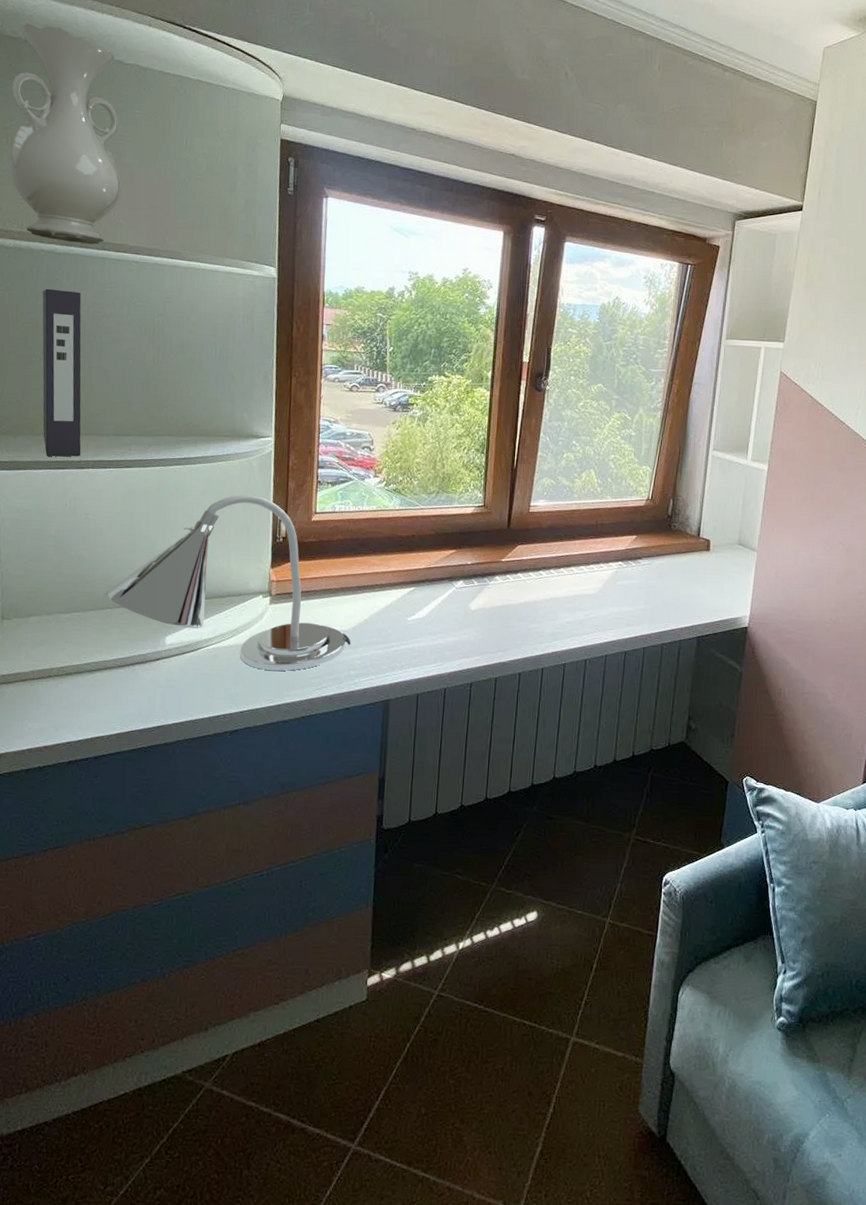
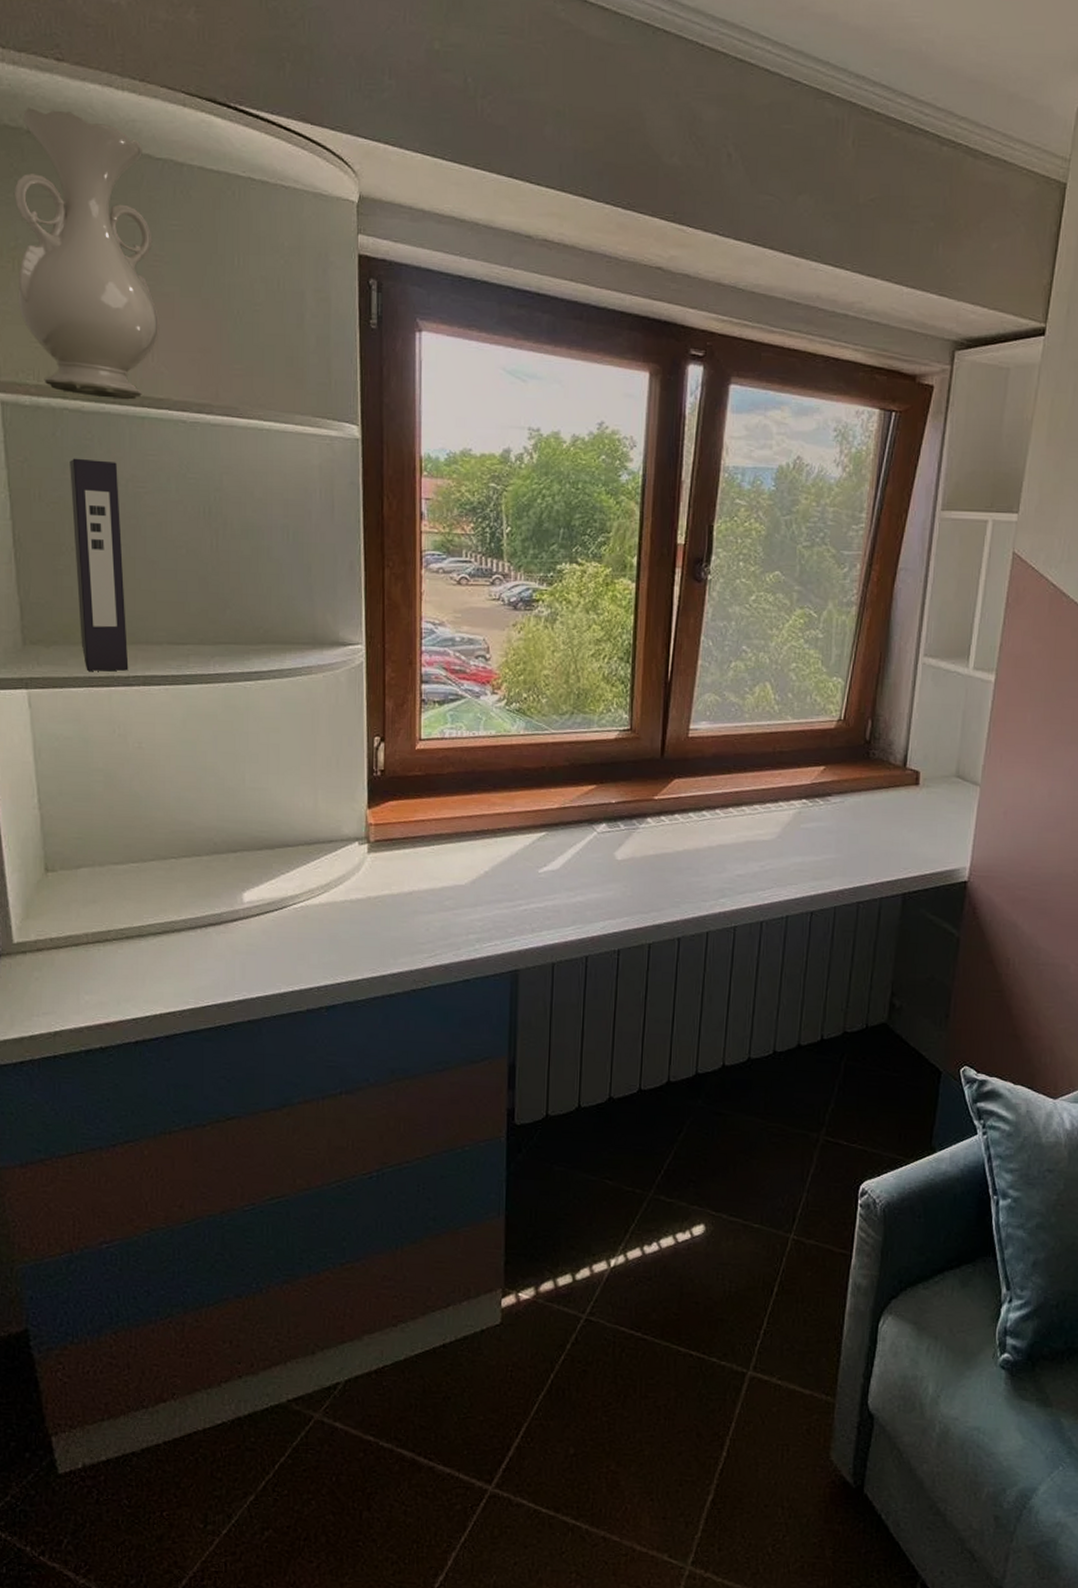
table lamp: present [105,494,351,671] -> none [167,717,470,935]

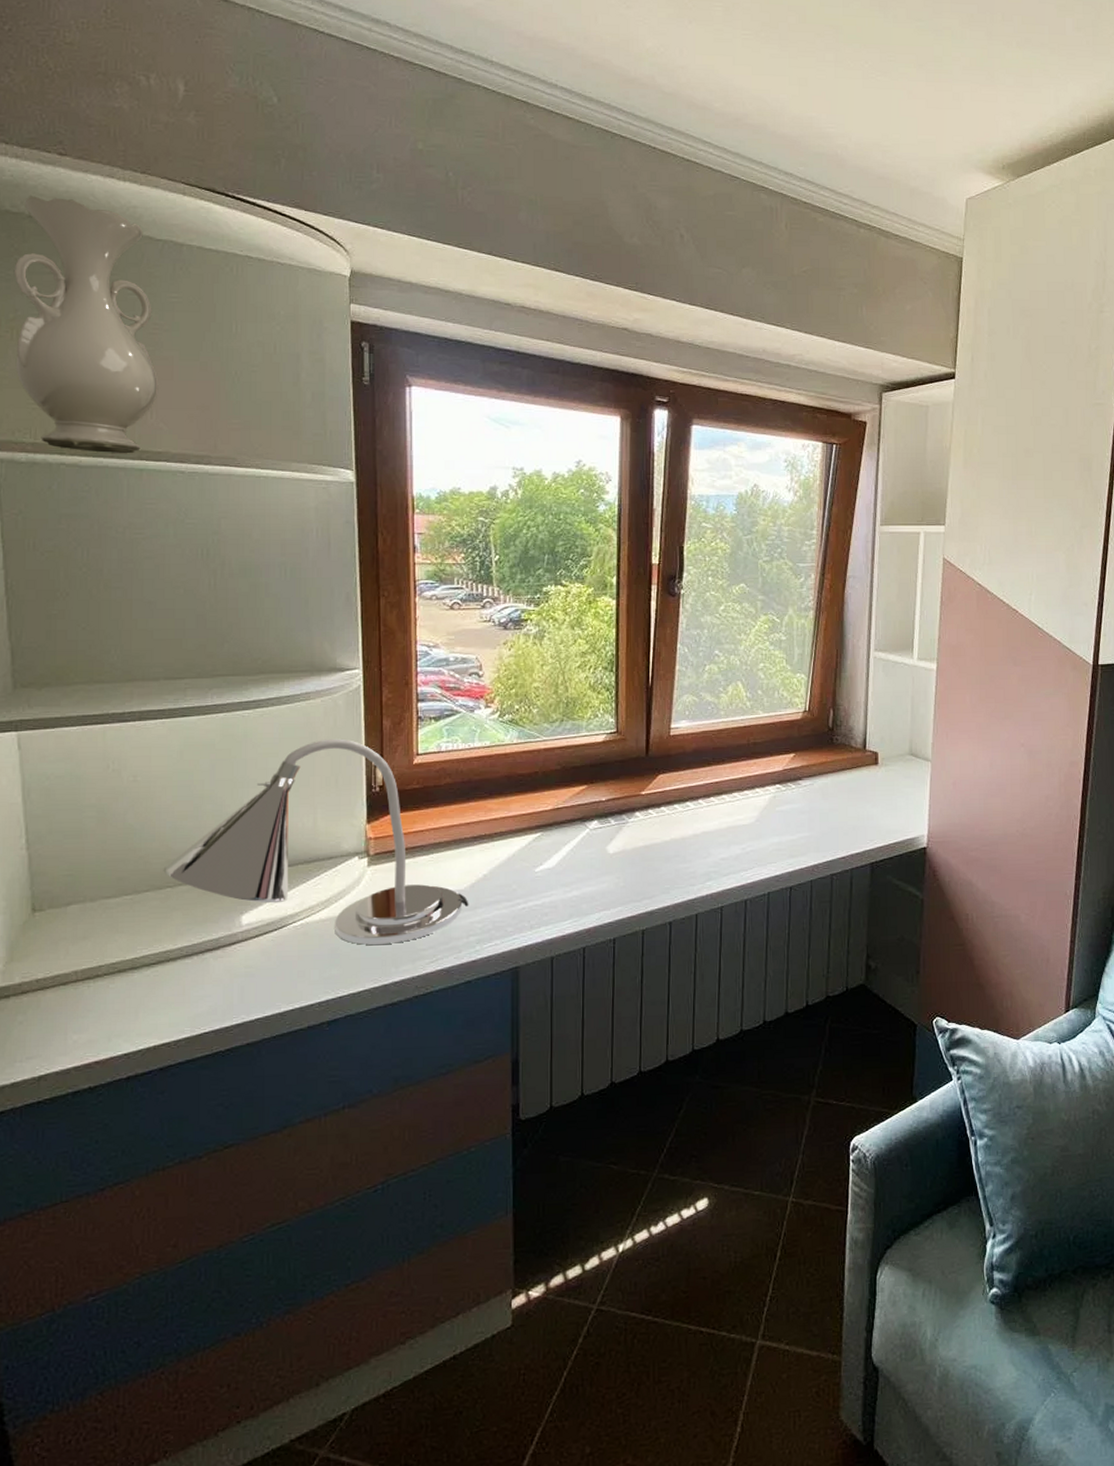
binder: present [70,458,129,671] -> none [66,509,124,710]
table lamp: none [167,717,470,935] -> present [163,738,469,945]

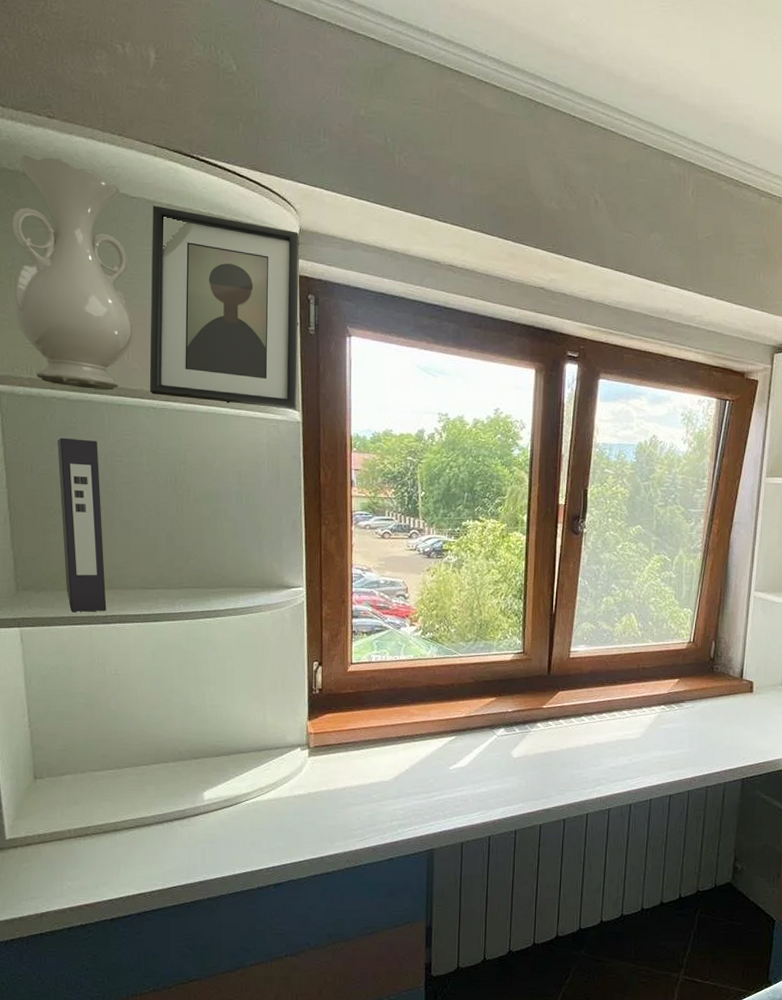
binder: none [66,509,124,710] -> present [57,437,107,612]
table lamp: present [163,738,469,945] -> none [139,646,393,823]
picture frame: none [176,248,352,468] -> present [149,205,301,409]

